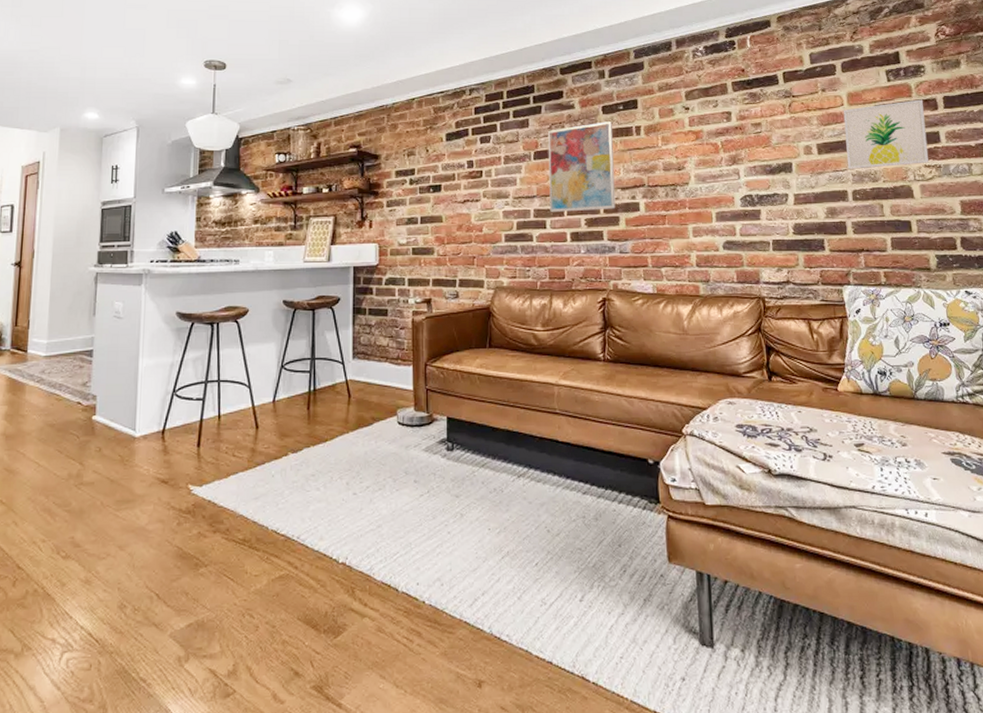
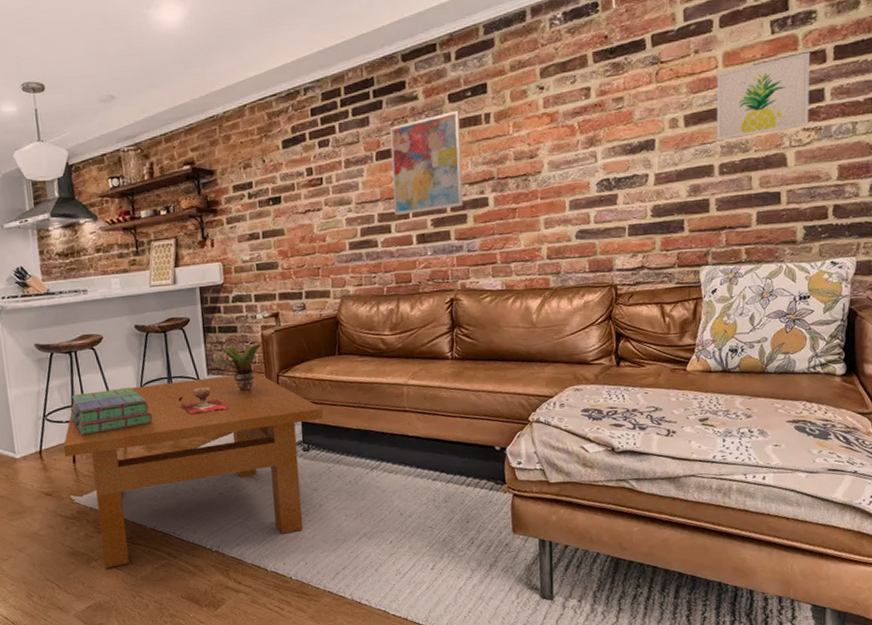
table: none [188,359,471,576] -> present [63,372,324,568]
stack of books: none [202,366,290,416] -> present [70,387,153,436]
decorative bowl: none [319,372,373,401] -> present [178,387,230,414]
potted plant: none [360,329,411,379] -> present [213,343,261,391]

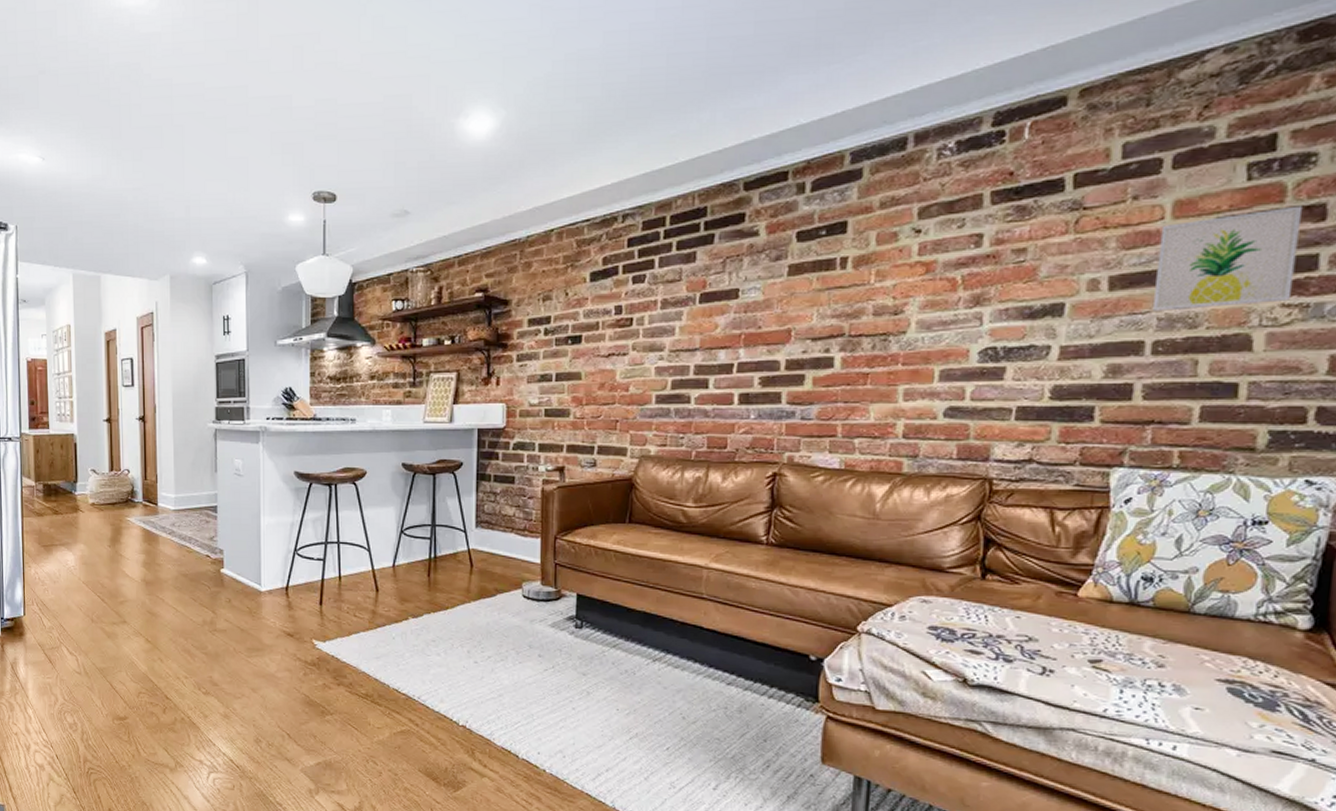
table: present [63,372,324,568] -> none [311,530,604,725]
stack of books: present [70,387,153,436] -> none [323,530,410,576]
decorative bowl: present [178,387,230,414] -> none [440,541,497,570]
potted plant: present [213,343,261,391] -> none [483,498,541,551]
wall art: present [389,111,464,215] -> none [715,252,810,368]

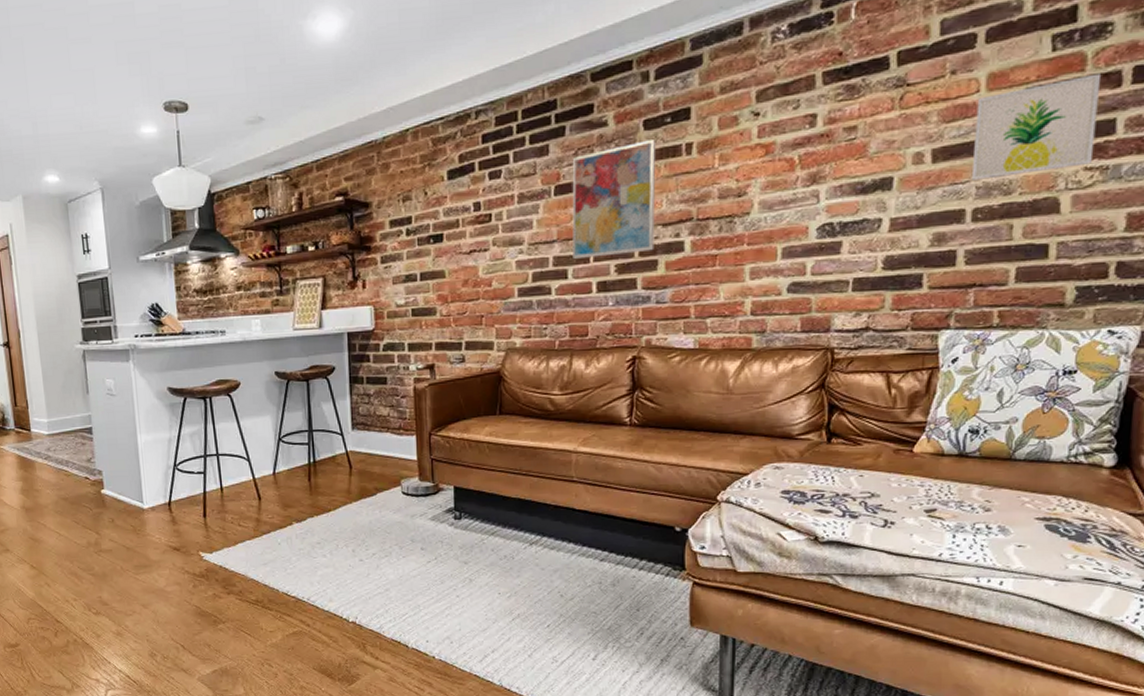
wall art: none [715,252,810,368] -> present [572,140,657,259]

